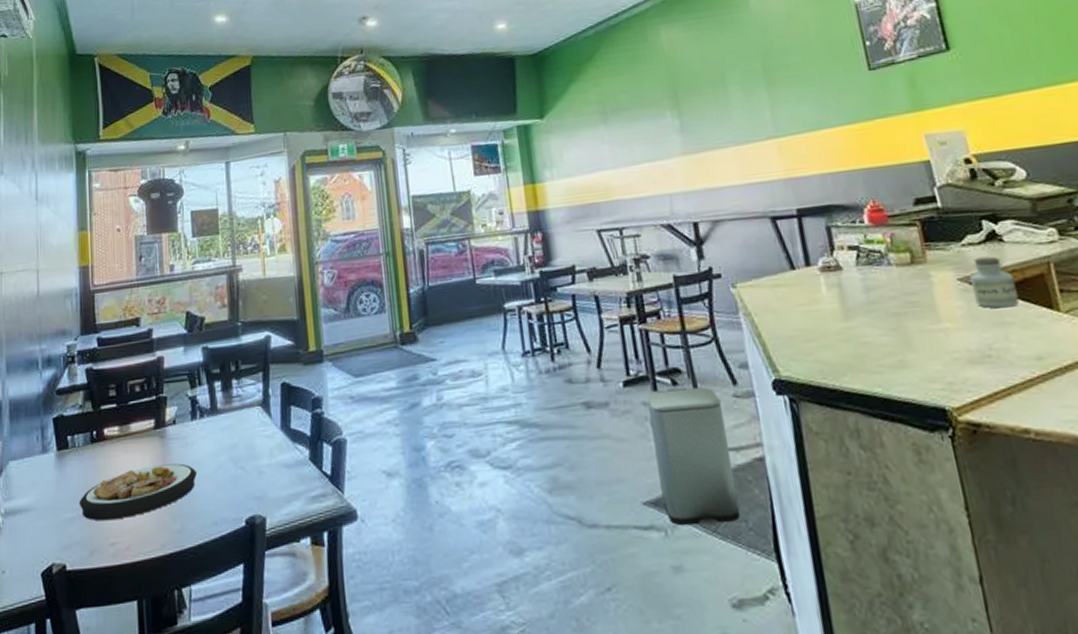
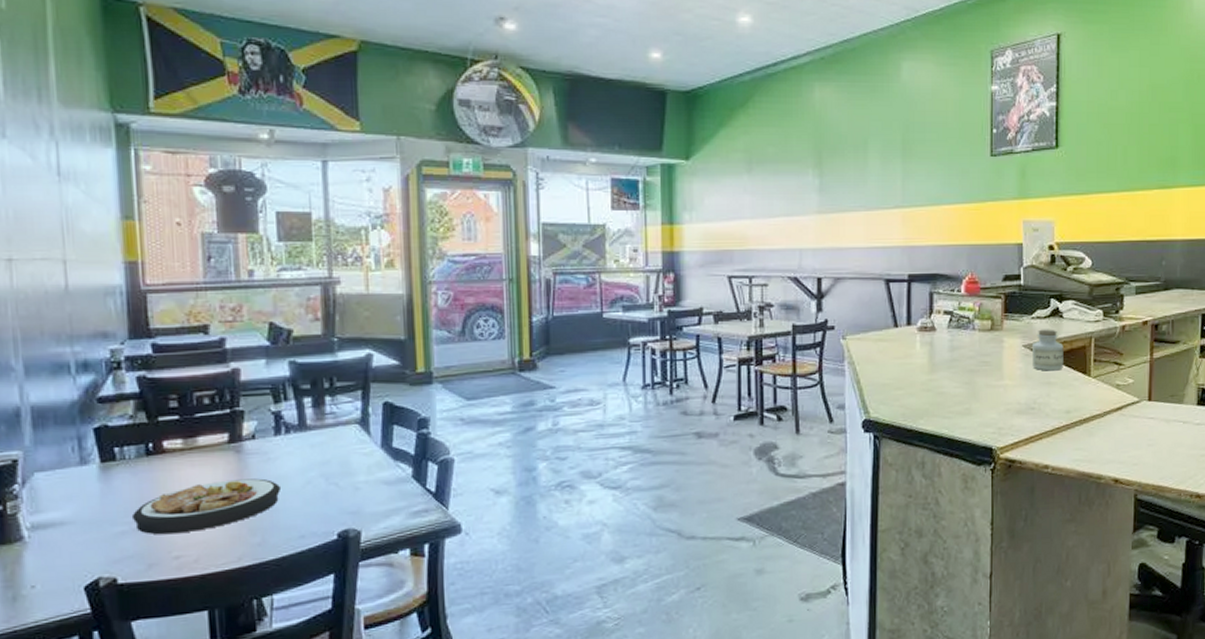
pedal bin: present [647,387,740,528] -> none [754,422,819,539]

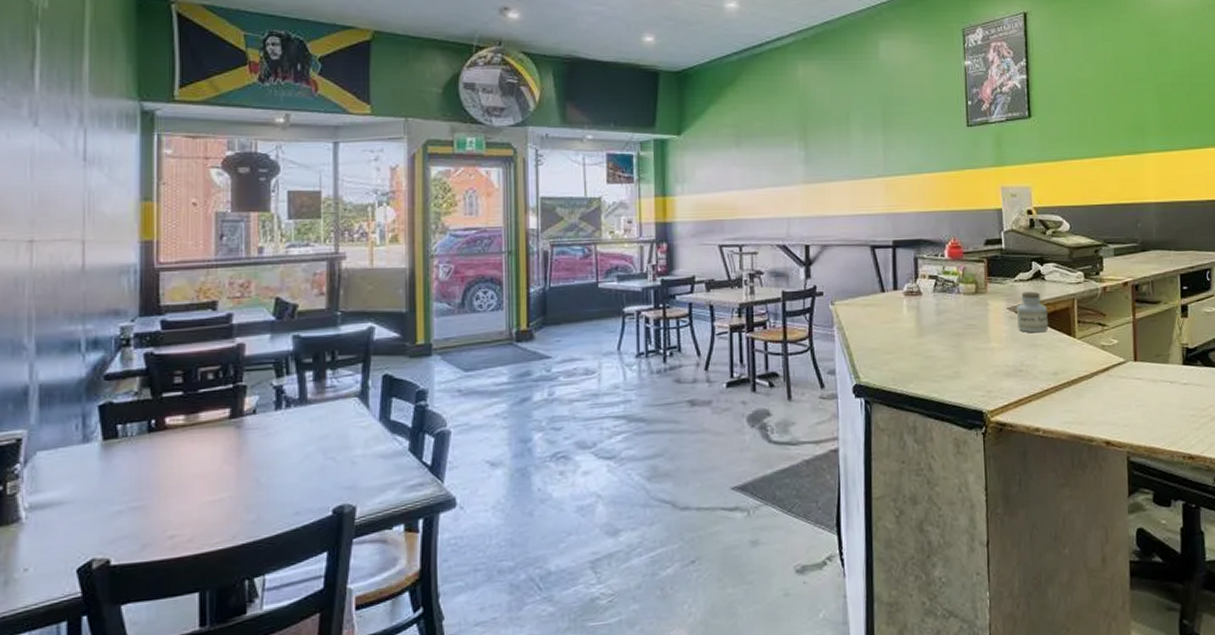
plate: present [131,478,280,535] -> none [129,454,278,514]

